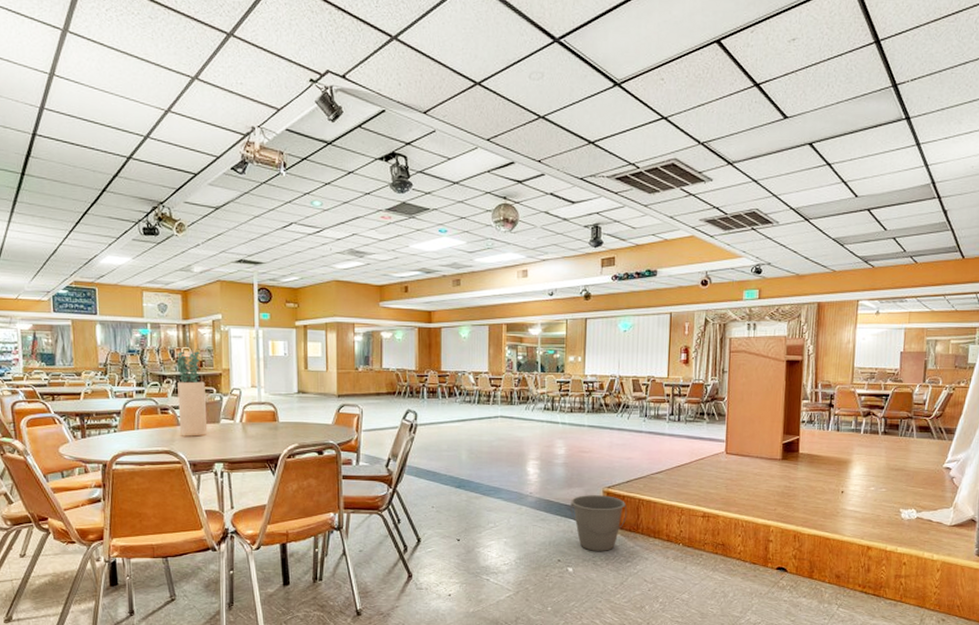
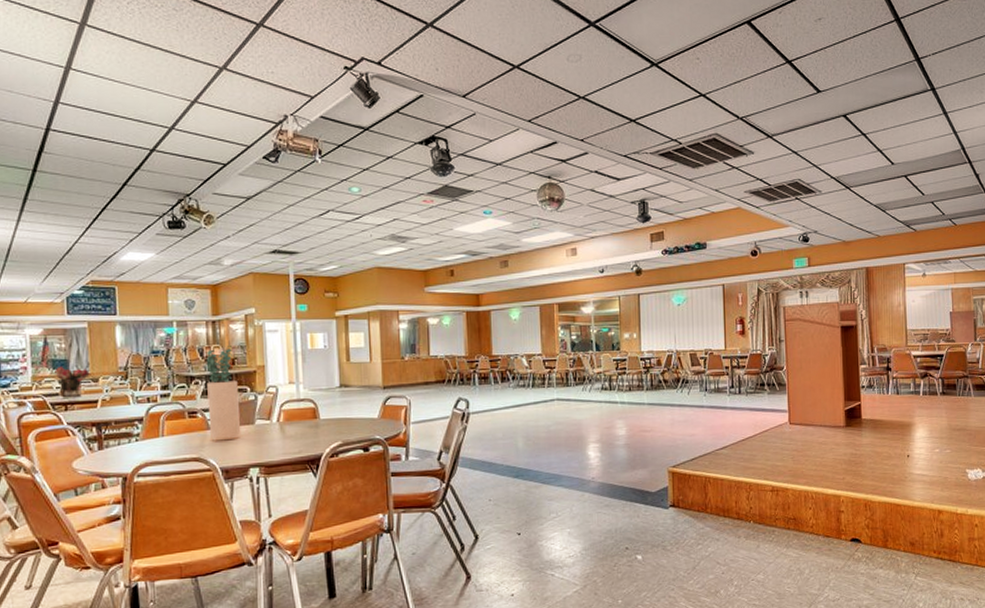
bouquet: none [43,359,75,389] -> present [55,365,91,398]
bucket: present [569,495,628,552] -> none [634,475,695,537]

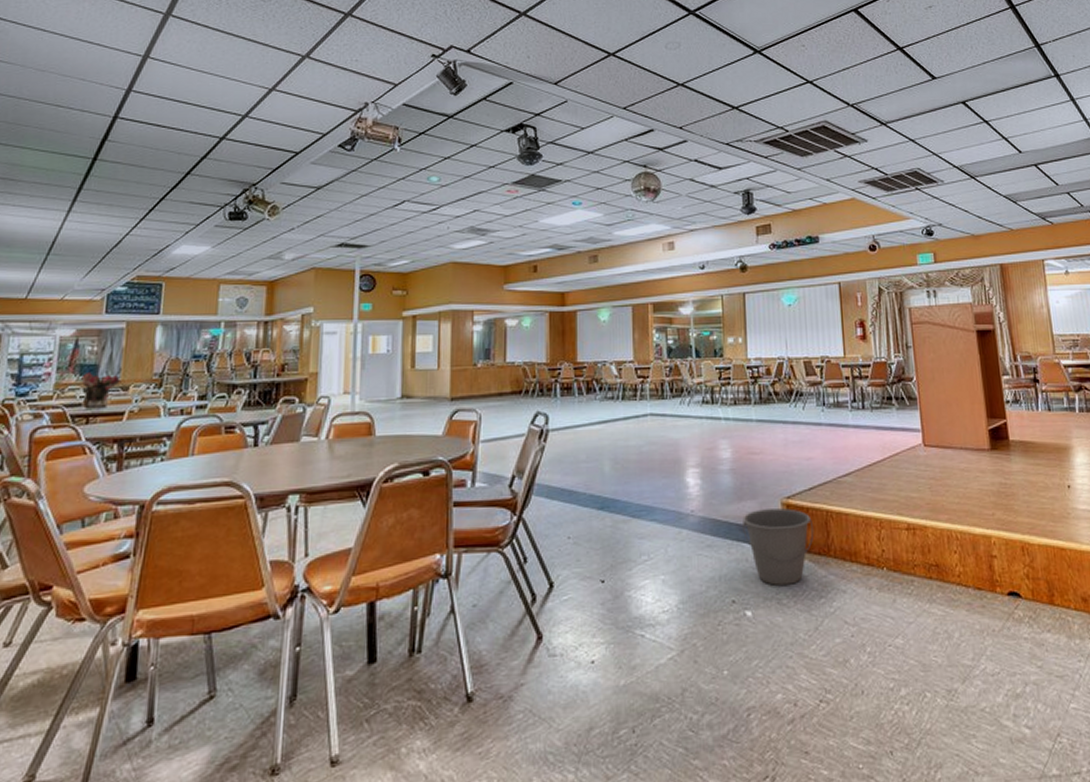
vase: present [206,340,241,441] -> none [247,343,286,462]
bucket: none [634,475,695,537] -> present [741,508,814,587]

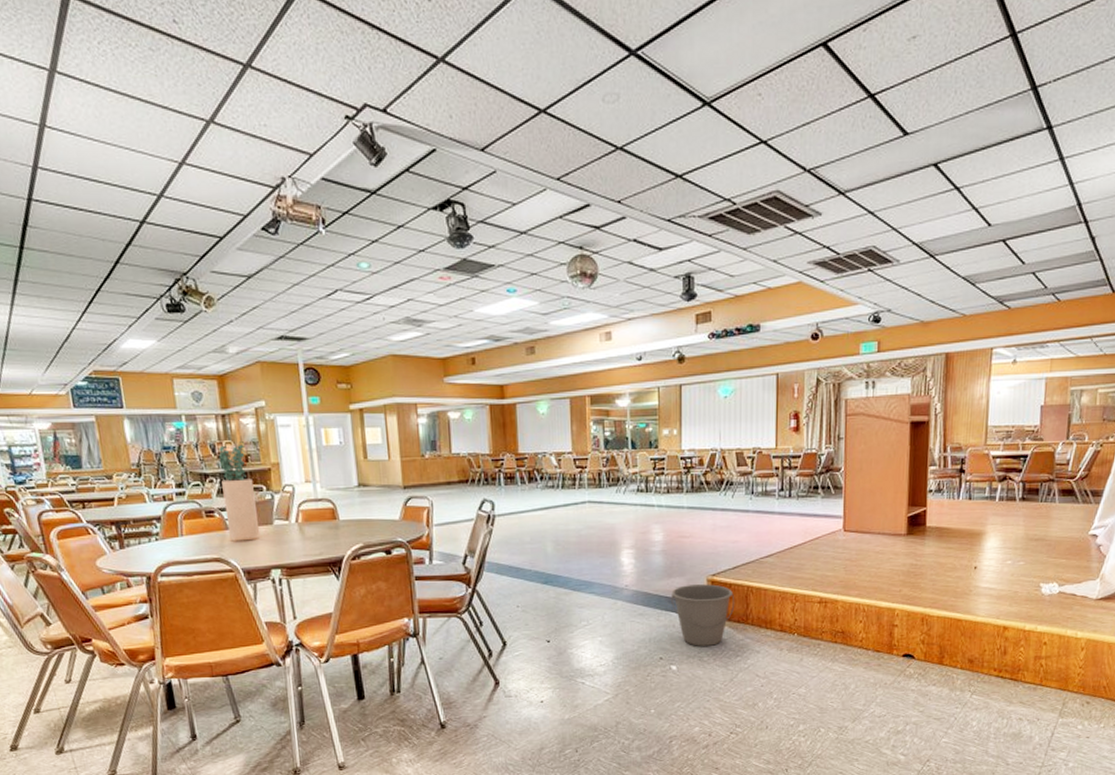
bouquet: present [81,371,122,409] -> none [68,462,105,496]
vase: none [247,343,286,462] -> present [218,436,261,542]

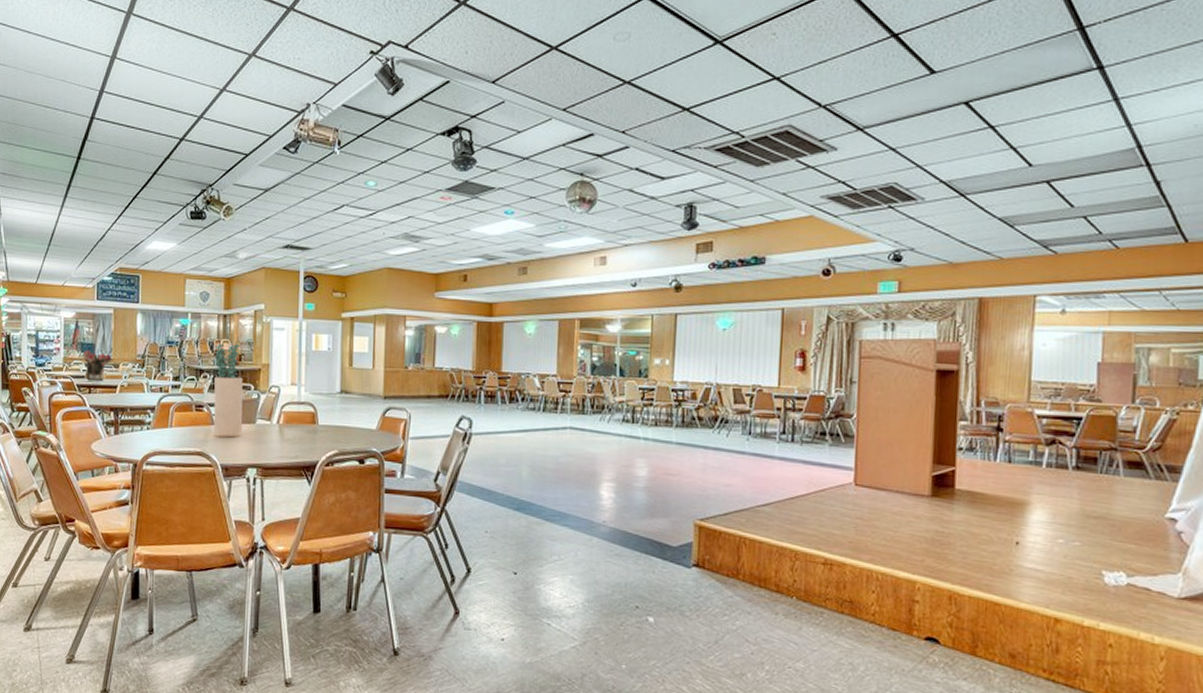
bouquet: none [68,462,105,496] -> present [82,349,113,382]
bucket: present [670,584,735,647] -> none [651,527,725,601]

